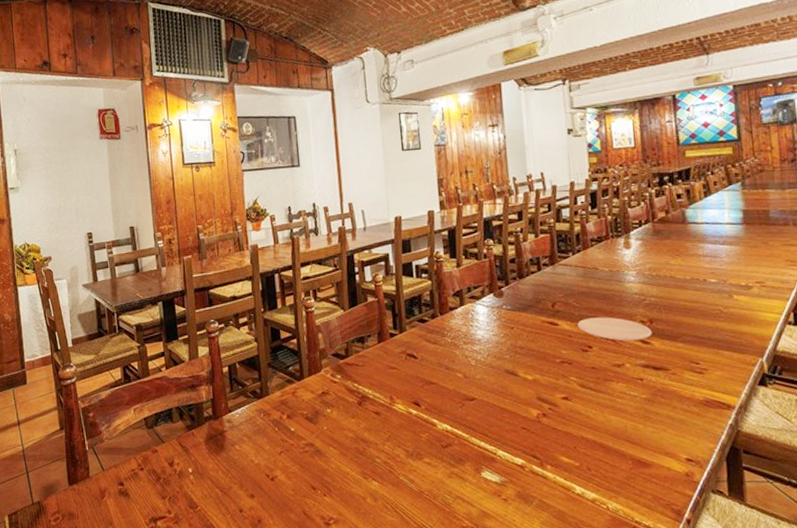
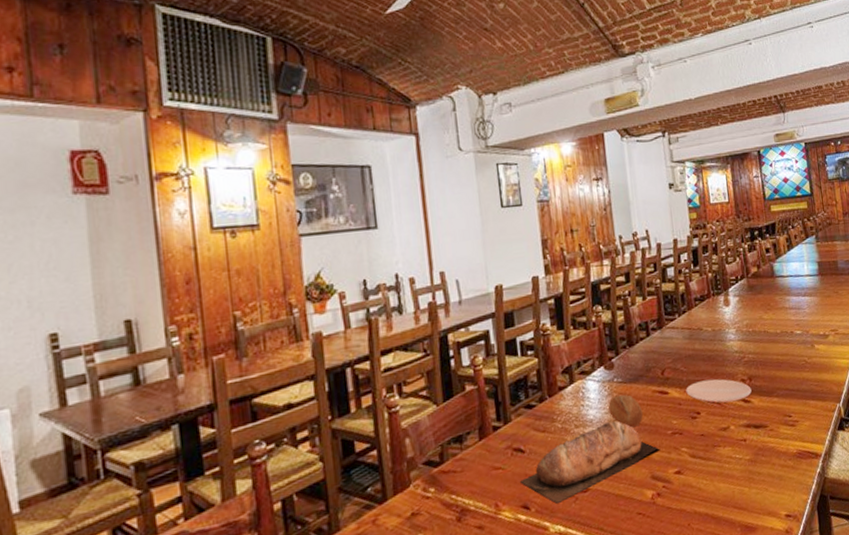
bread loaf: none [413,343,548,405] -> present [520,421,661,503]
bread roll: none [496,320,531,351] -> present [607,395,643,428]

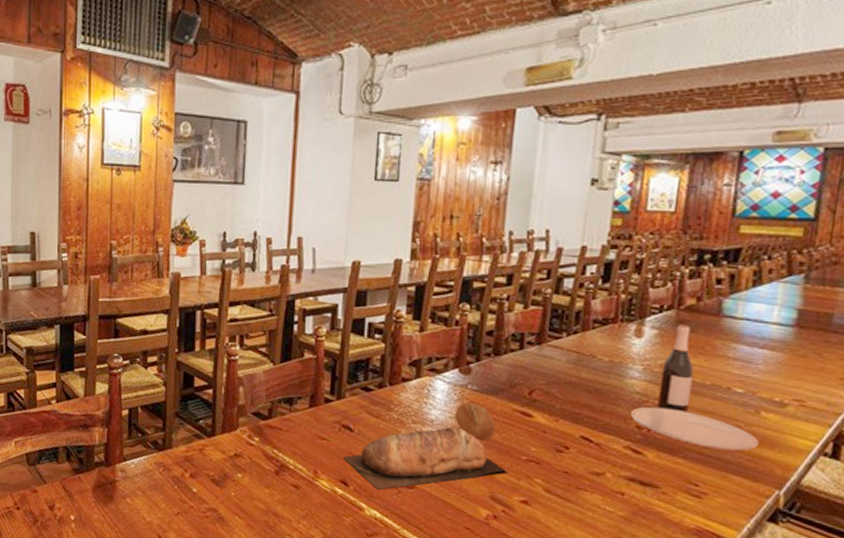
plate: present [686,379,752,404] -> none [556,413,648,449]
plate: none [735,357,819,384] -> present [630,406,759,452]
wine bottle: none [747,288,772,361] -> present [657,324,695,412]

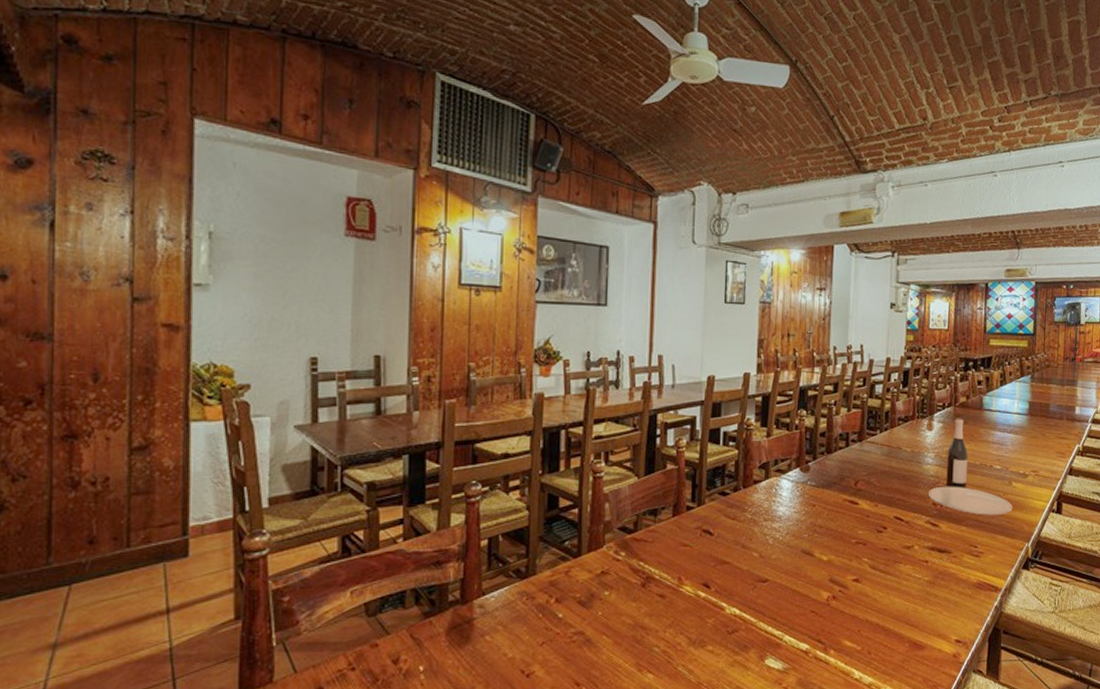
bread loaf: present [343,427,509,490] -> none [705,521,843,587]
bread roll: present [454,402,495,441] -> none [797,497,830,530]

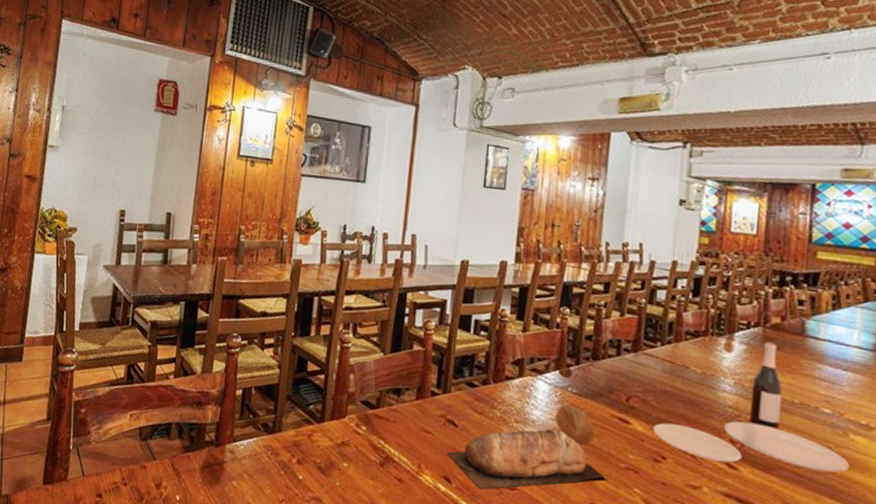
bread loaf: none [705,521,843,587] -> present [447,428,608,489]
bread roll: none [797,497,830,530] -> present [554,405,594,446]
plate: none [876,498,941,523] -> present [653,422,742,464]

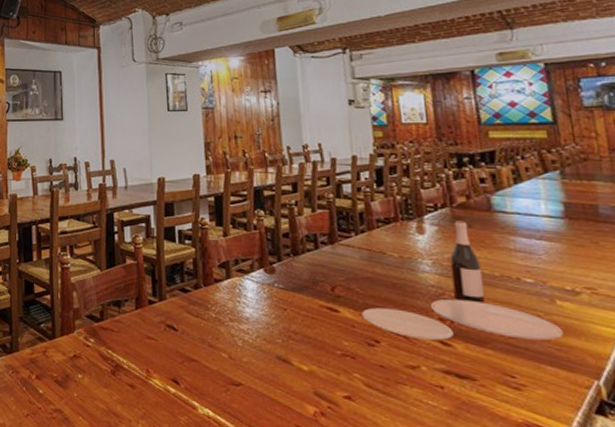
bread loaf: present [447,428,608,489] -> none [172,324,327,388]
bread roll: present [554,405,594,446] -> none [266,300,307,337]

